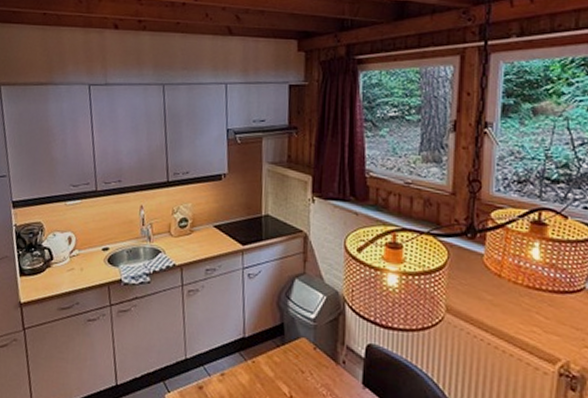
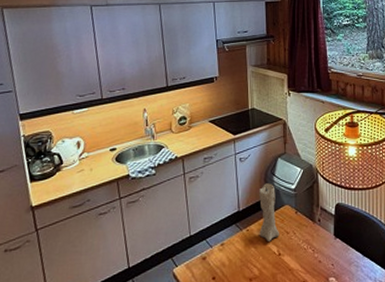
candle: none [267,308,292,379] -> present [258,183,279,241]

